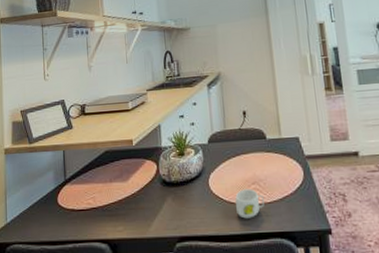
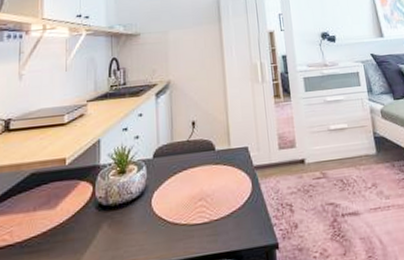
mug: present [235,189,265,219] -> none [180,206,211,241]

